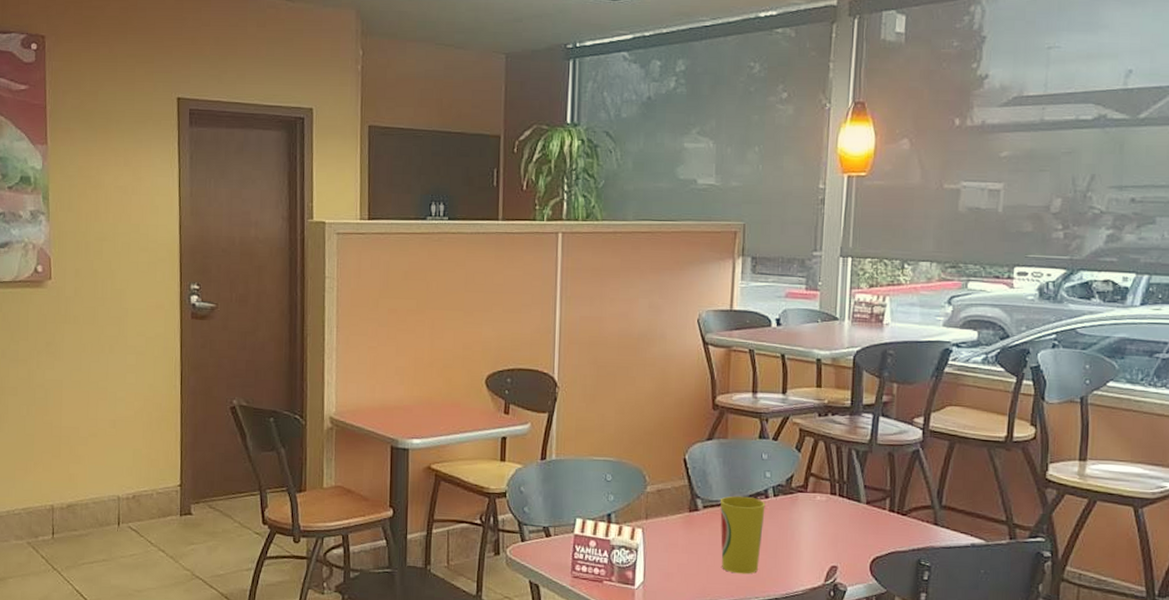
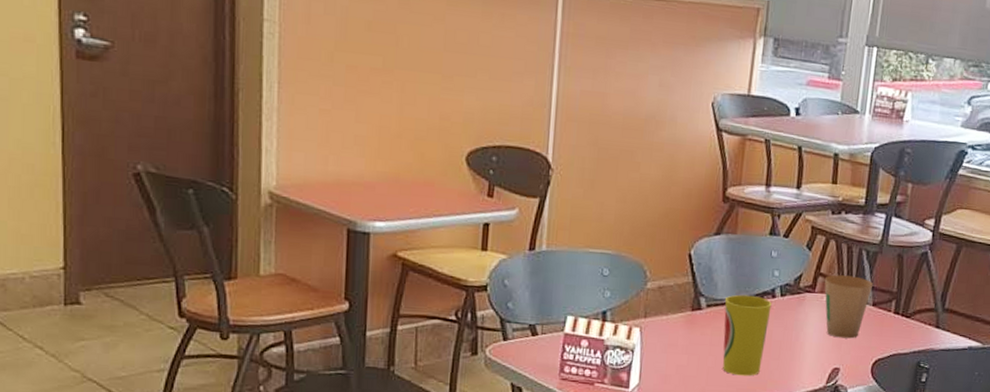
paper cup: none [815,474,866,537] -> present [824,274,874,339]

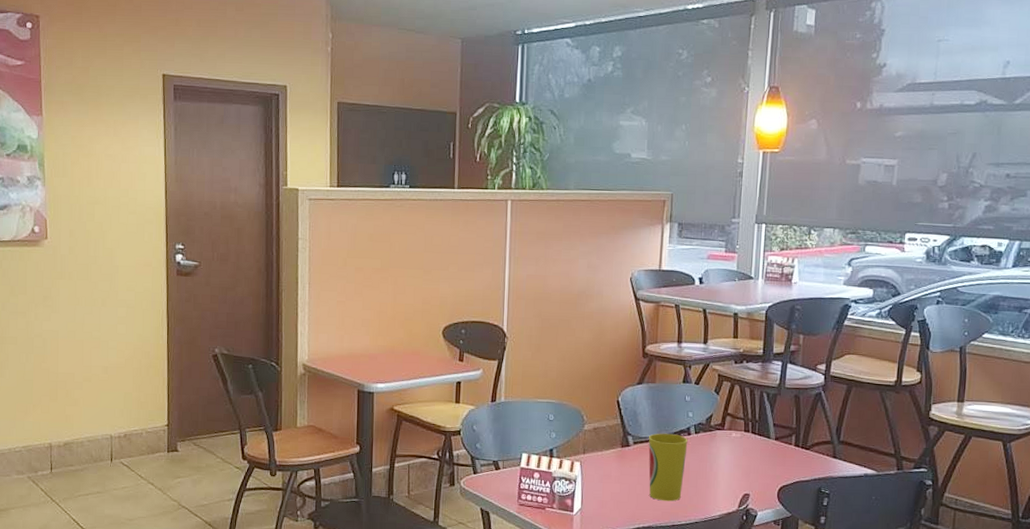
paper cup: present [824,274,874,339] -> none [731,414,775,469]

